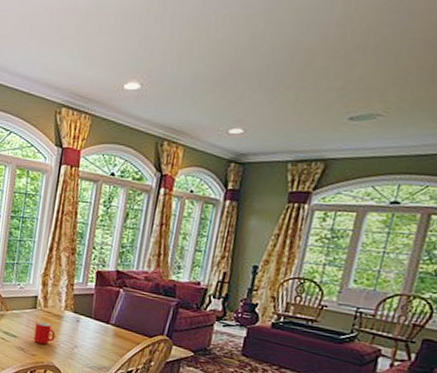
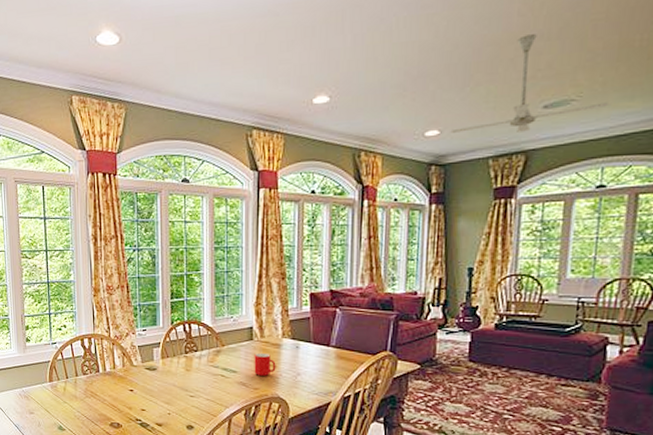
ceiling fan: none [254,46,414,141] -> present [450,34,608,133]

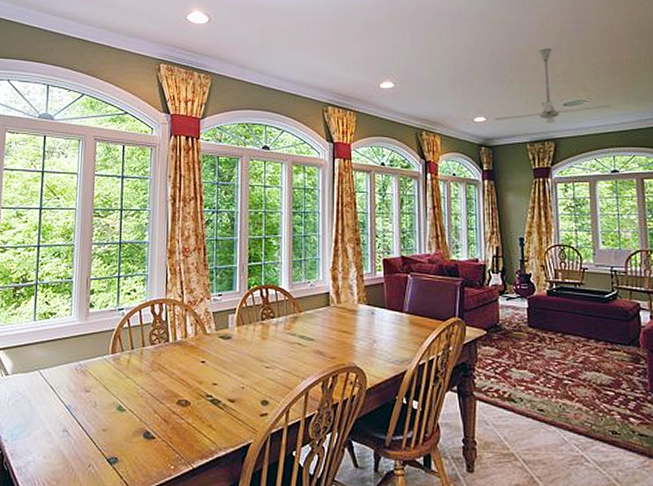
cup: present [254,353,276,376] -> none [331,320,353,344]

